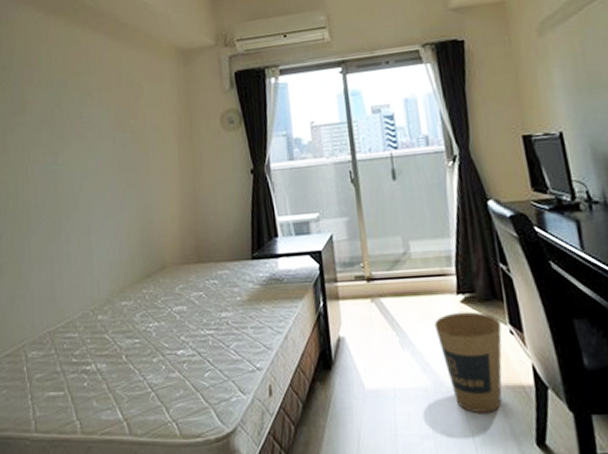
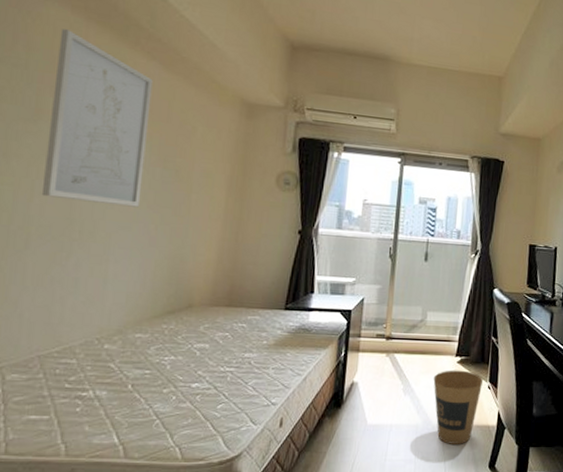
wall art: none [30,27,108,180] -> present [41,29,153,208]

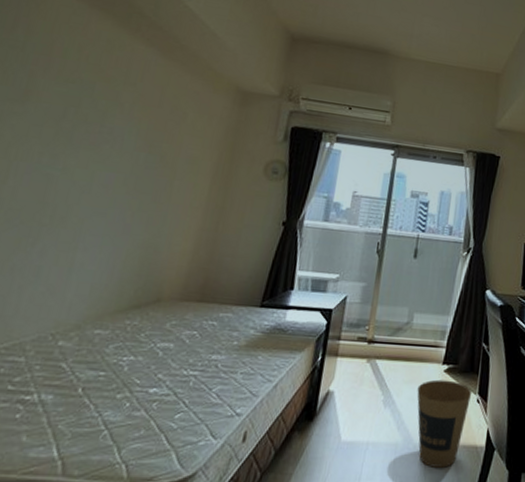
wall art: present [41,29,153,208] -> none [16,14,149,193]

